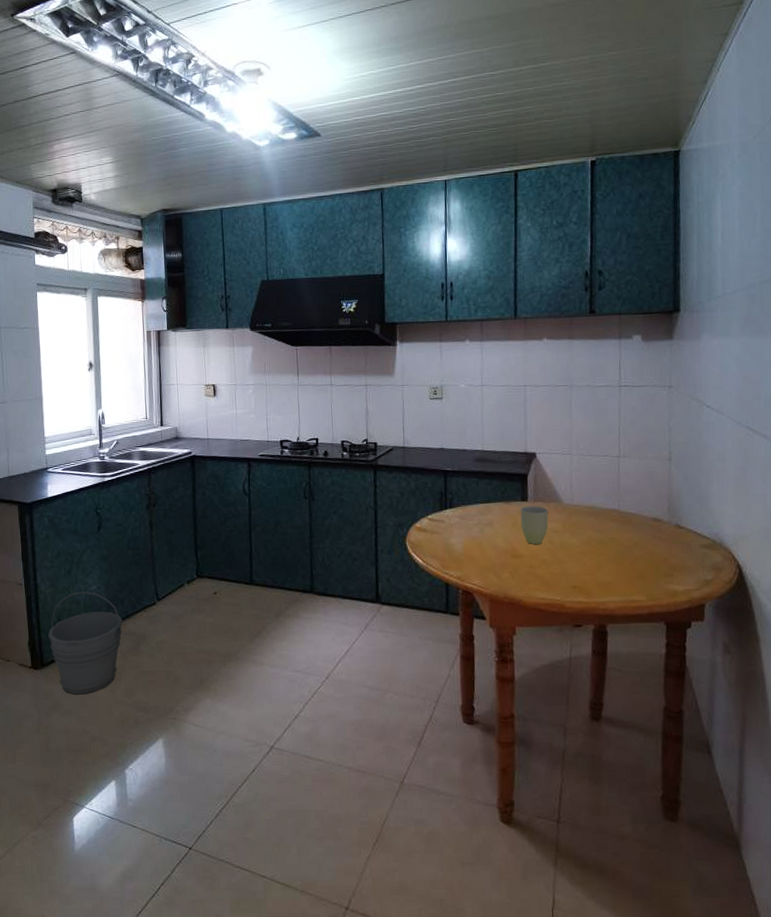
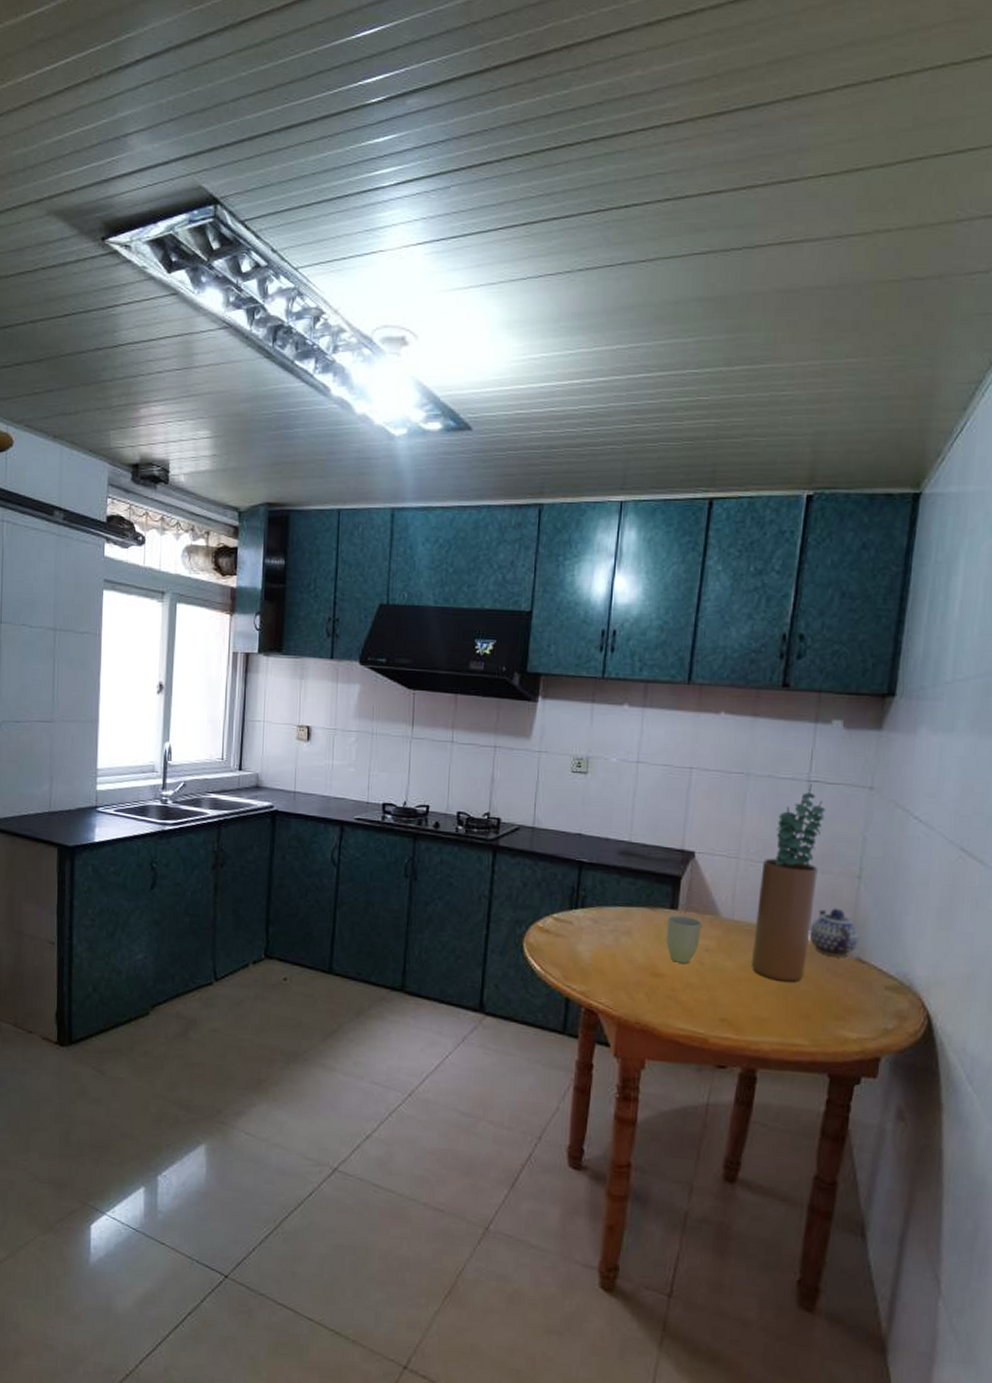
bucket: present [48,591,123,695] -> none [80,959,171,1082]
vase: none [591,388,637,550] -> present [752,783,825,982]
teapot: none [635,486,676,526] -> present [809,908,860,957]

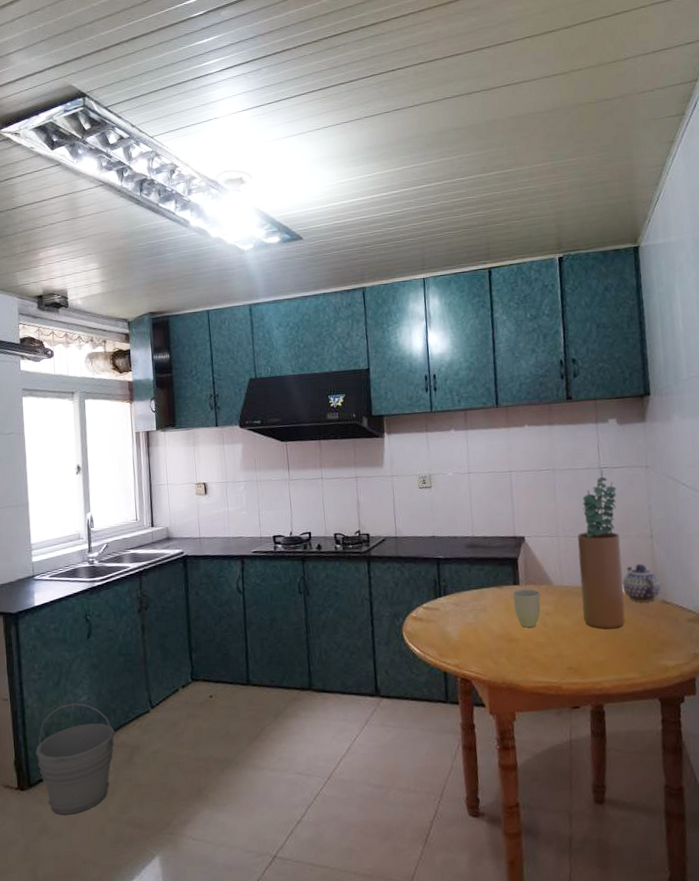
bucket: none [80,959,171,1082] -> present [35,703,115,815]

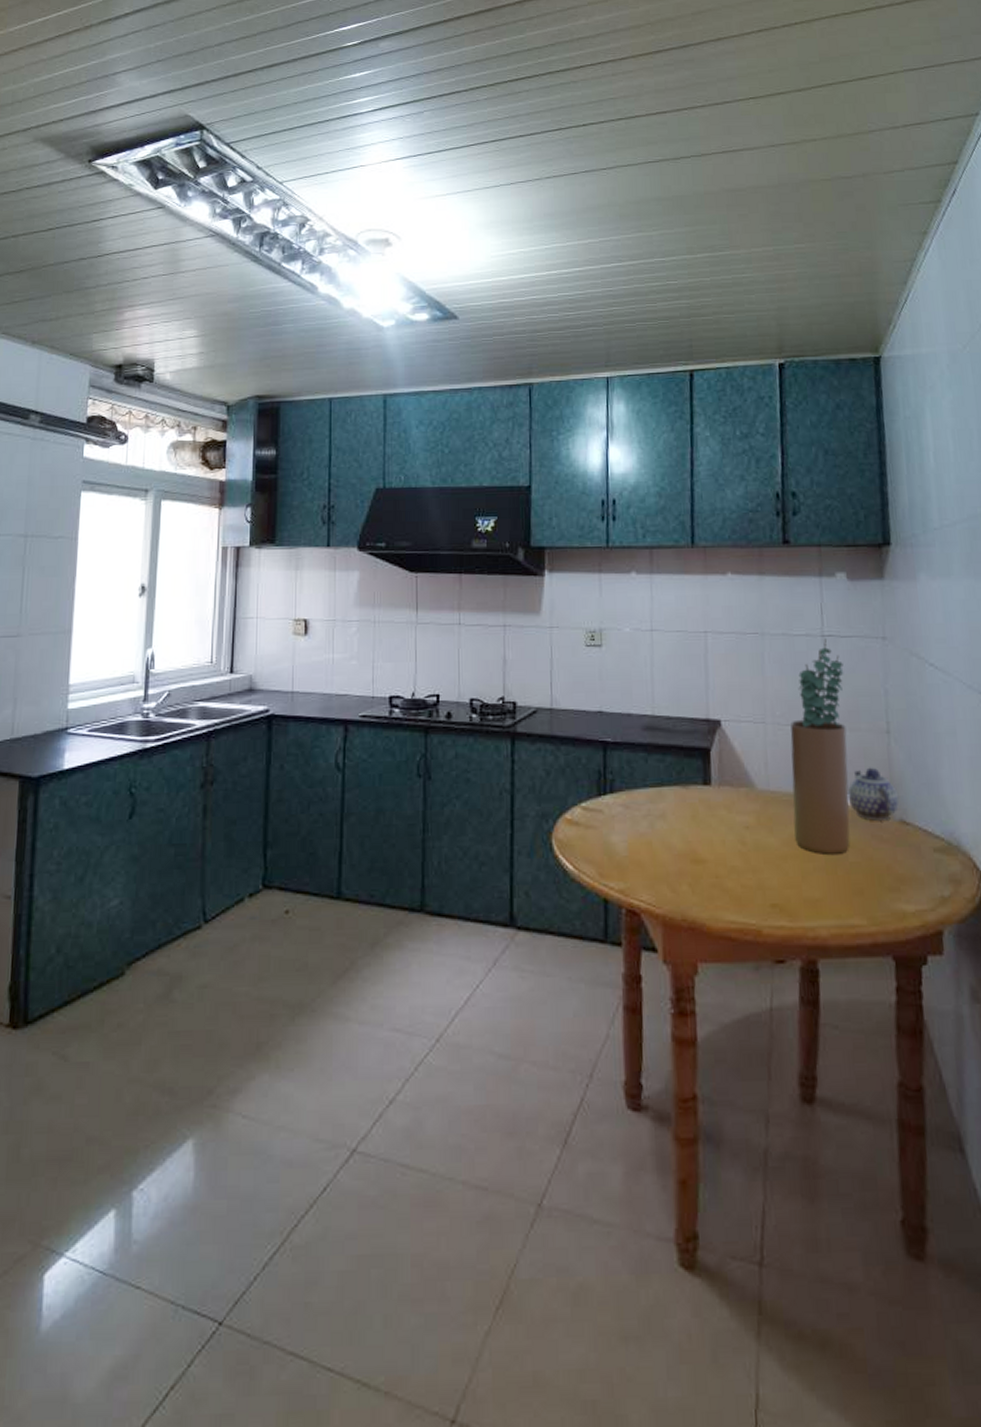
bucket: present [35,703,115,815] -> none [39,908,152,1069]
mug: present [512,589,541,628] -> none [701,792,739,845]

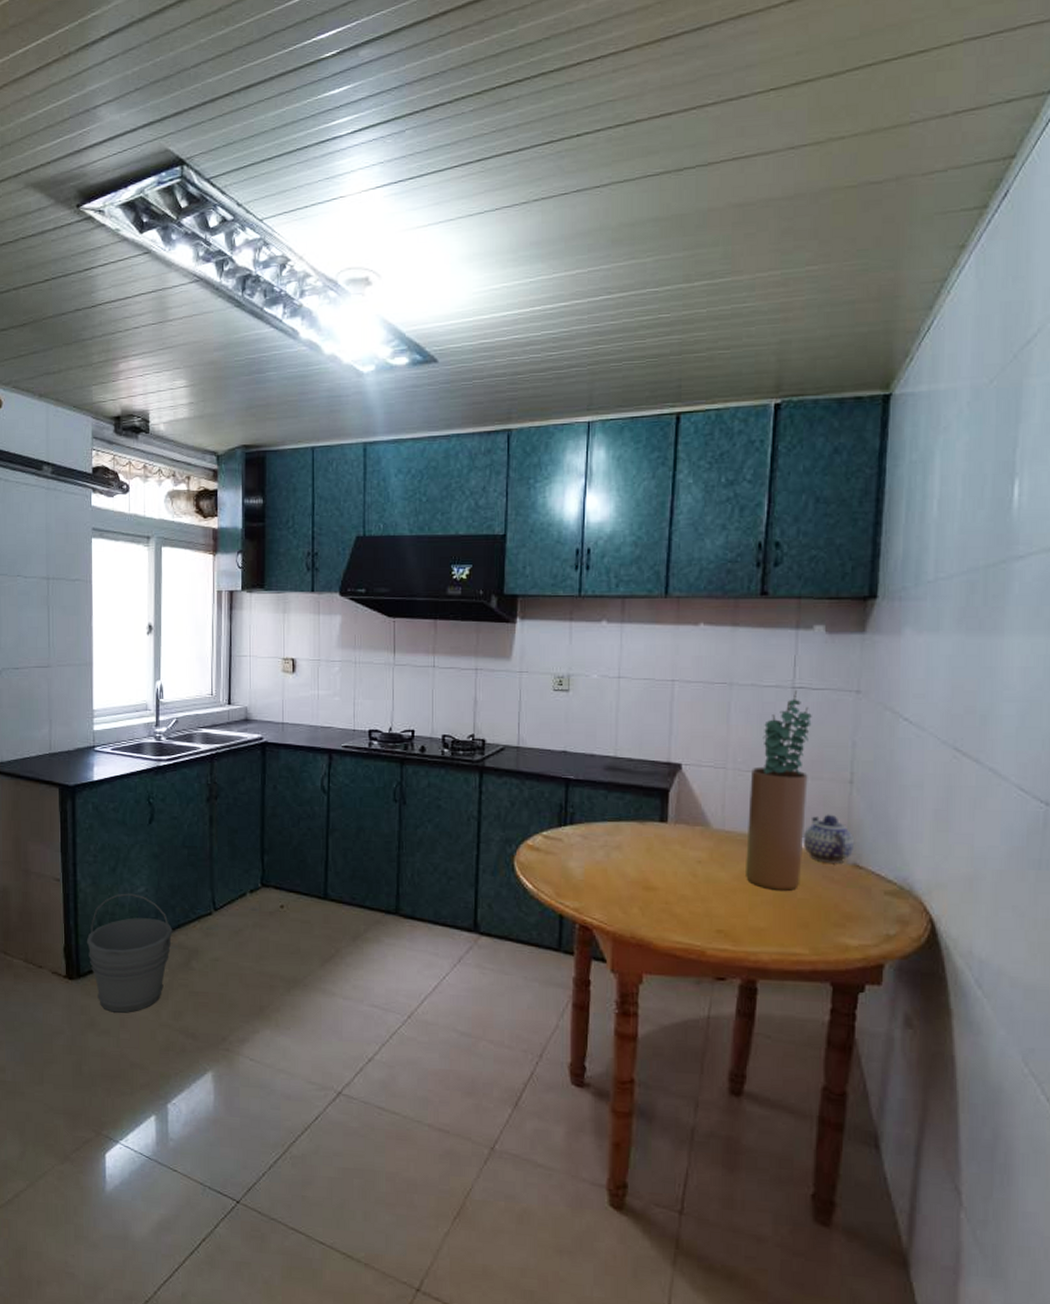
bucket: none [39,908,152,1069] -> present [86,893,173,1013]

